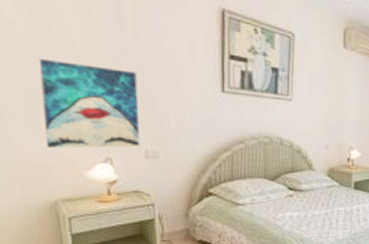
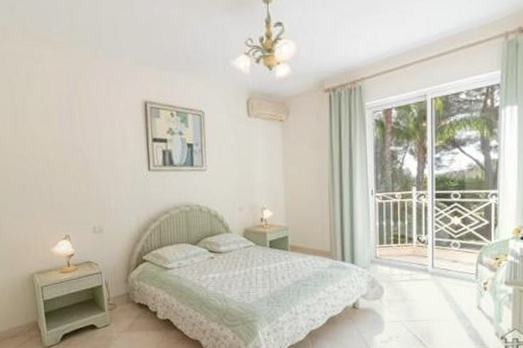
wall art: present [38,59,140,148] -> none [19,162,89,231]

